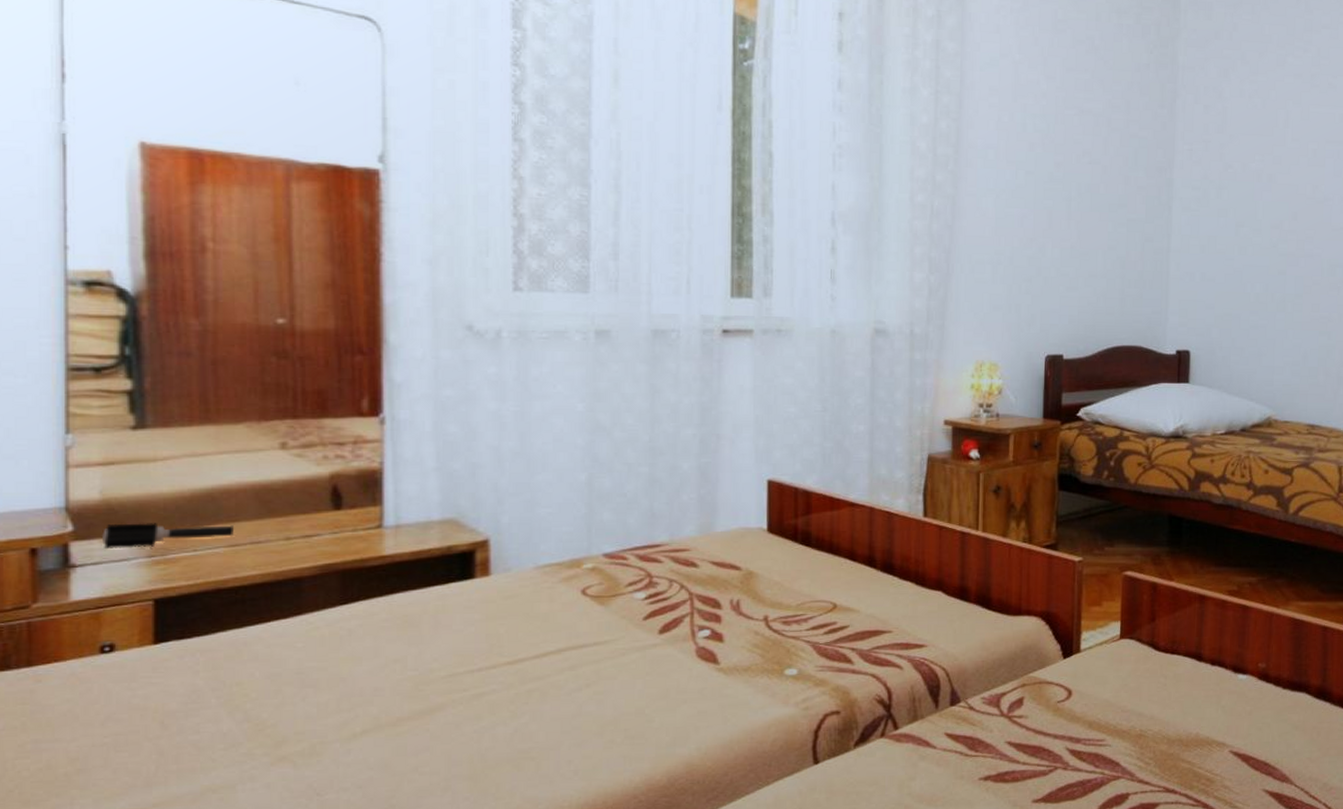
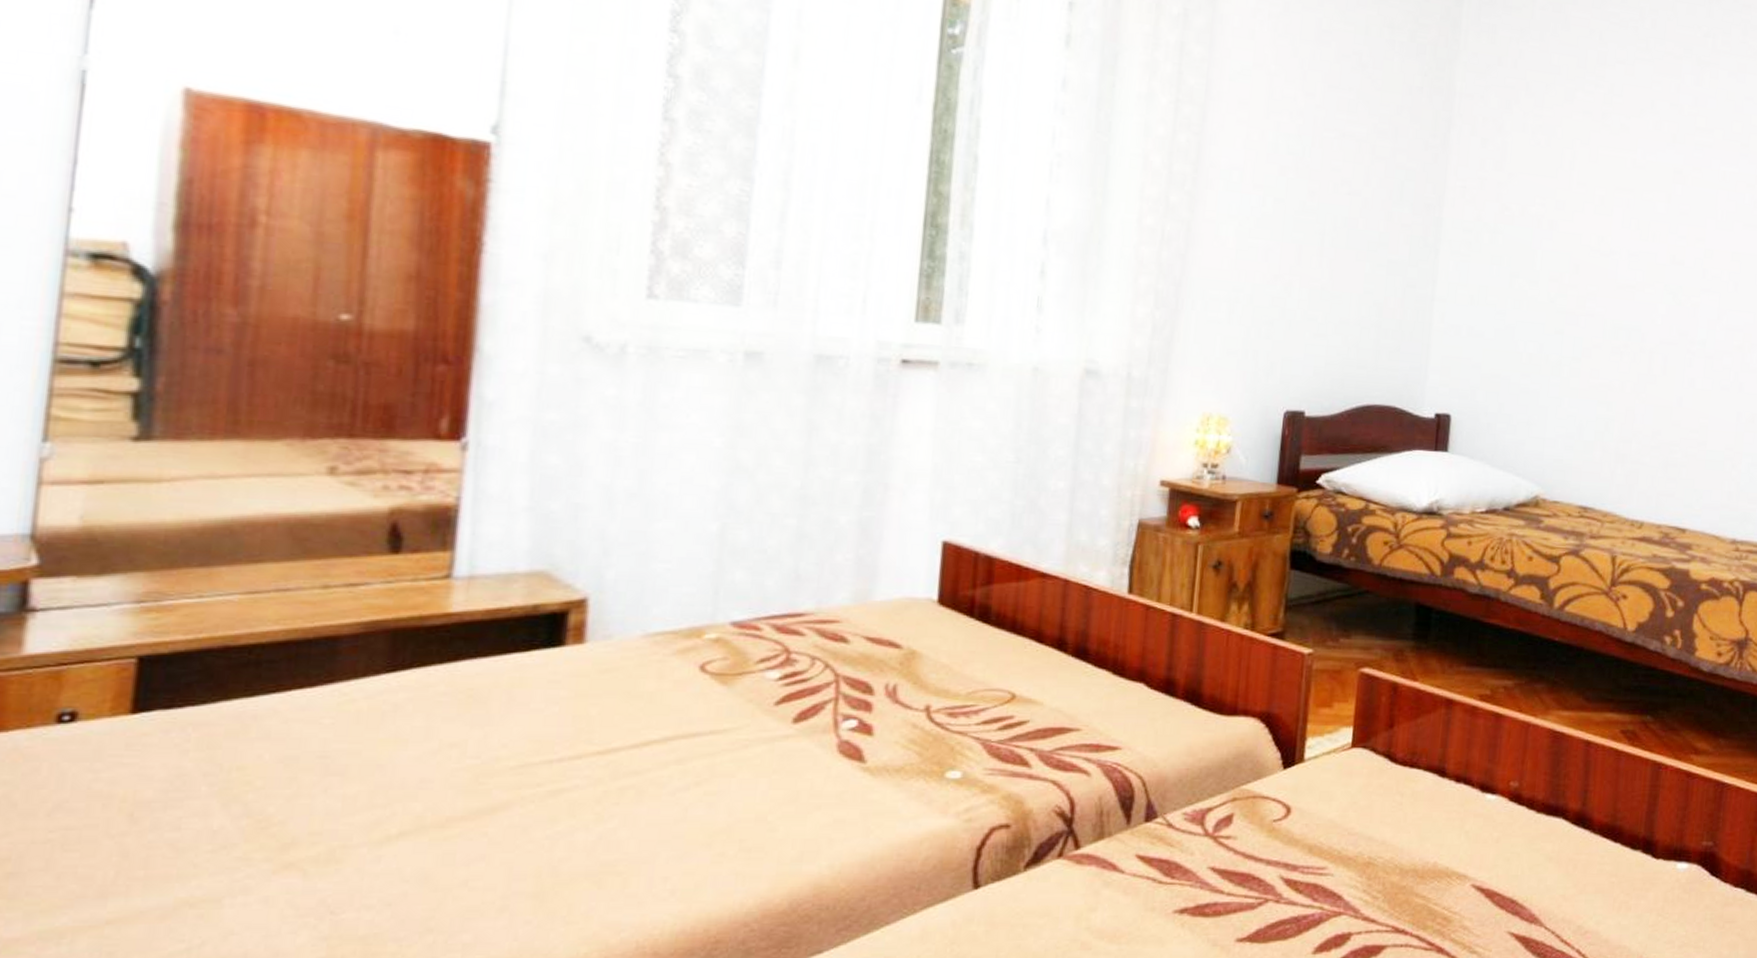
hairbrush: present [102,523,234,550] -> none [76,558,255,591]

